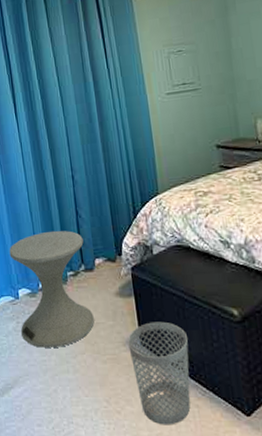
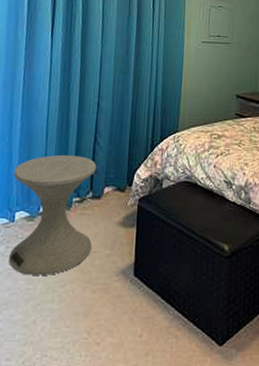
wastebasket: present [127,321,191,425] -> none [121,253,179,356]

